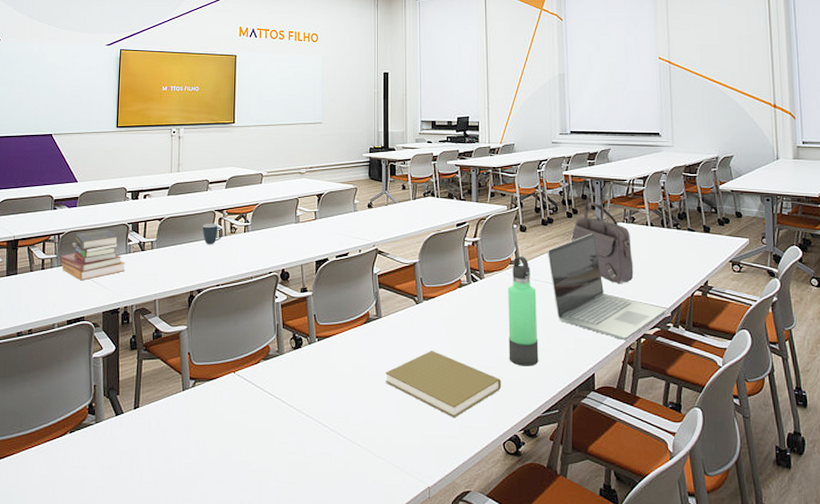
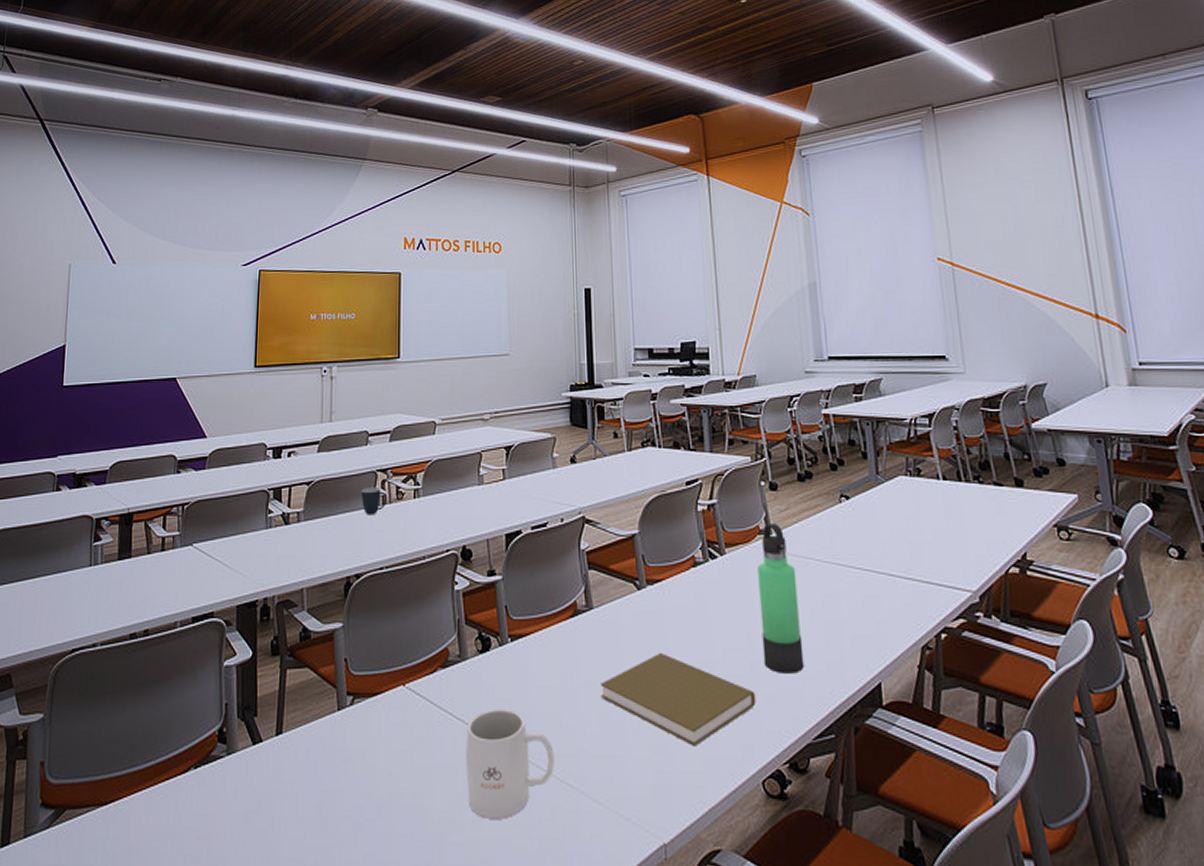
books: present [60,228,126,281] -> none [184,496,266,565]
mug: none [281,390,349,470] -> present [466,708,555,819]
laptop: present [547,233,667,340] -> none [806,491,974,636]
handbag: present [573,192,634,284] -> none [839,436,925,559]

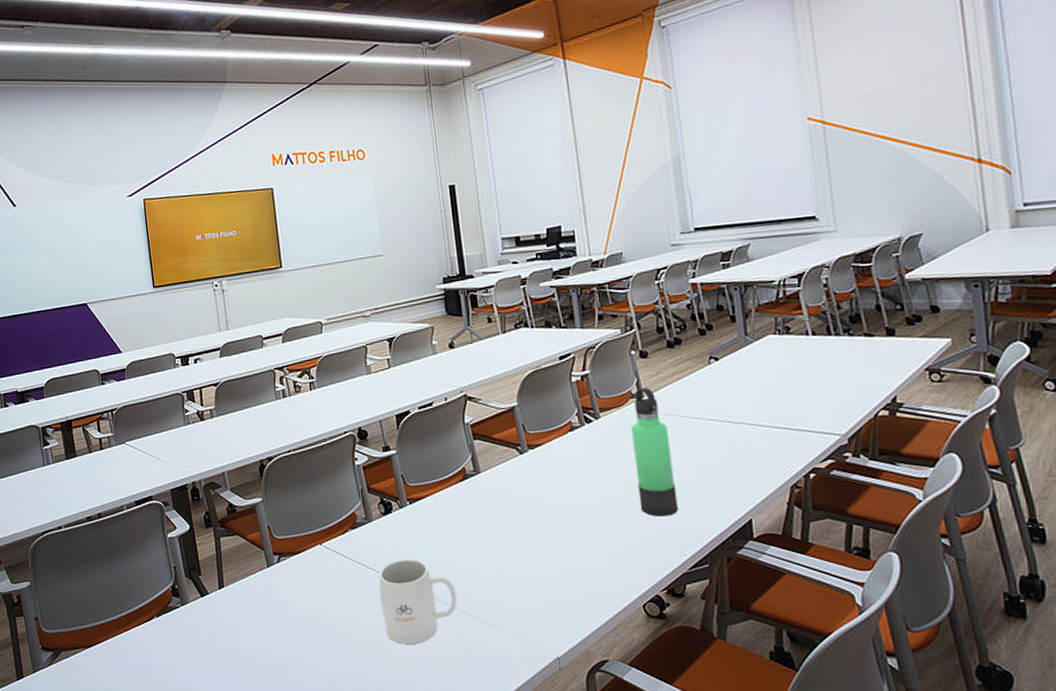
mug: present [361,486,388,516] -> none [262,383,287,408]
book: present [601,653,756,747] -> none [493,506,635,580]

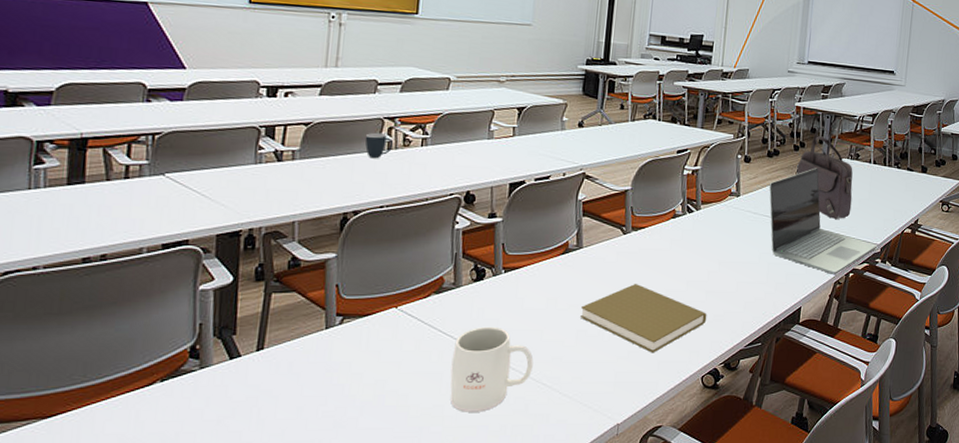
mug: none [262,383,287,408] -> present [365,132,394,159]
book: none [493,506,635,580] -> present [580,284,707,353]
thermos bottle: present [631,387,679,517] -> none [717,188,754,300]
laptop: none [676,351,843,477] -> present [769,168,878,274]
handbag: none [708,301,794,411] -> present [796,126,853,220]

